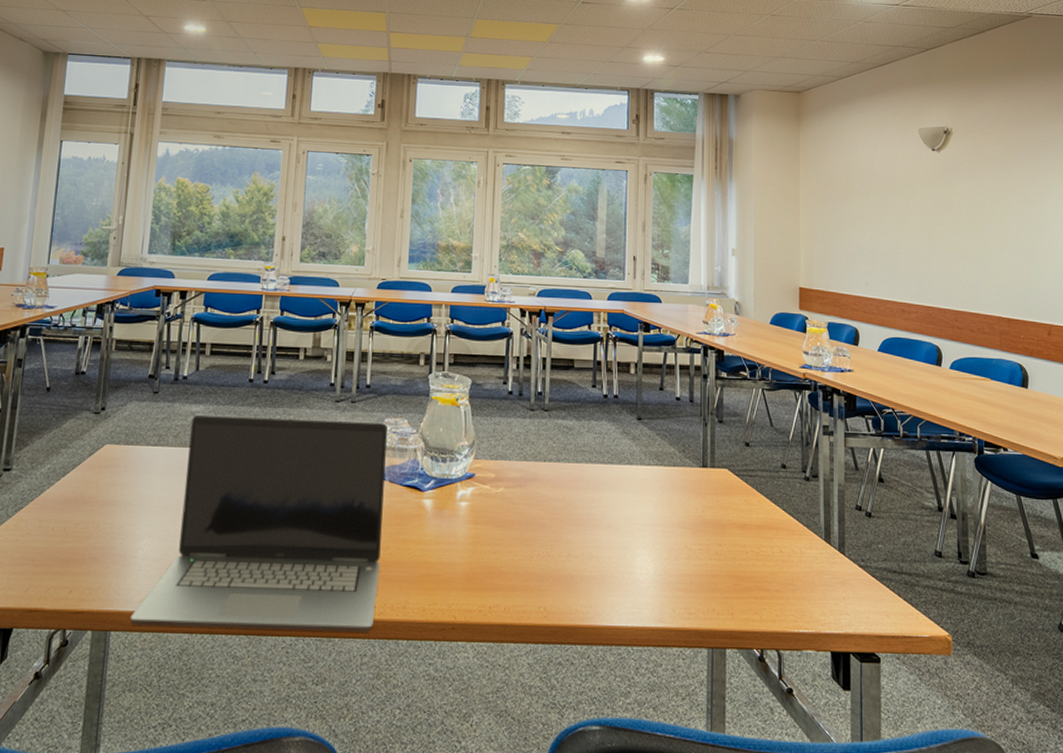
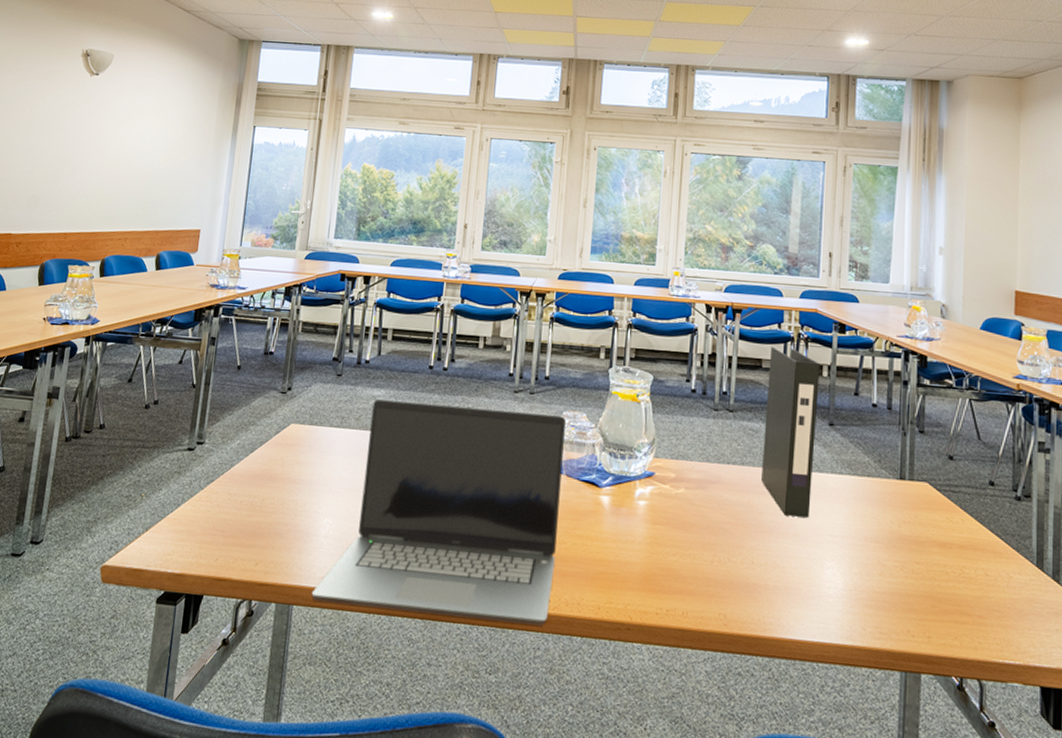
binder: none [576,347,628,508] -> present [761,346,820,518]

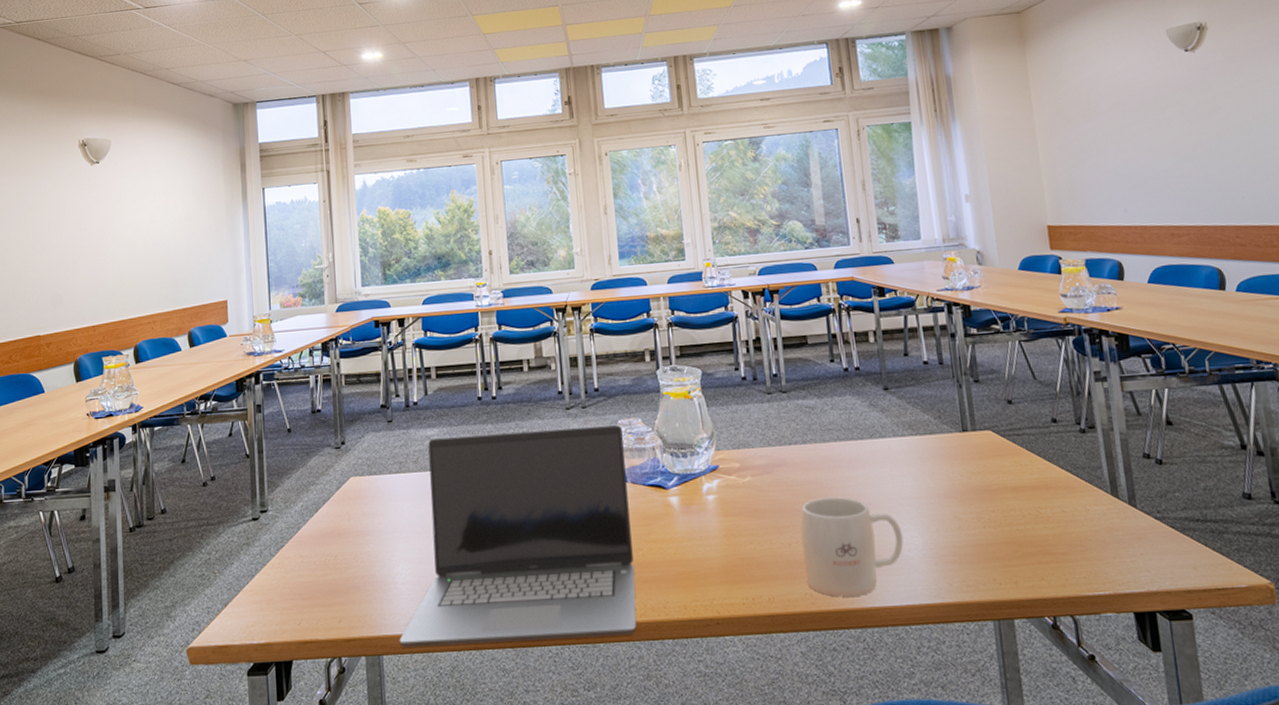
mug: none [722,521,825,625] -> present [800,497,904,597]
binder: present [761,346,820,518] -> none [813,319,878,486]

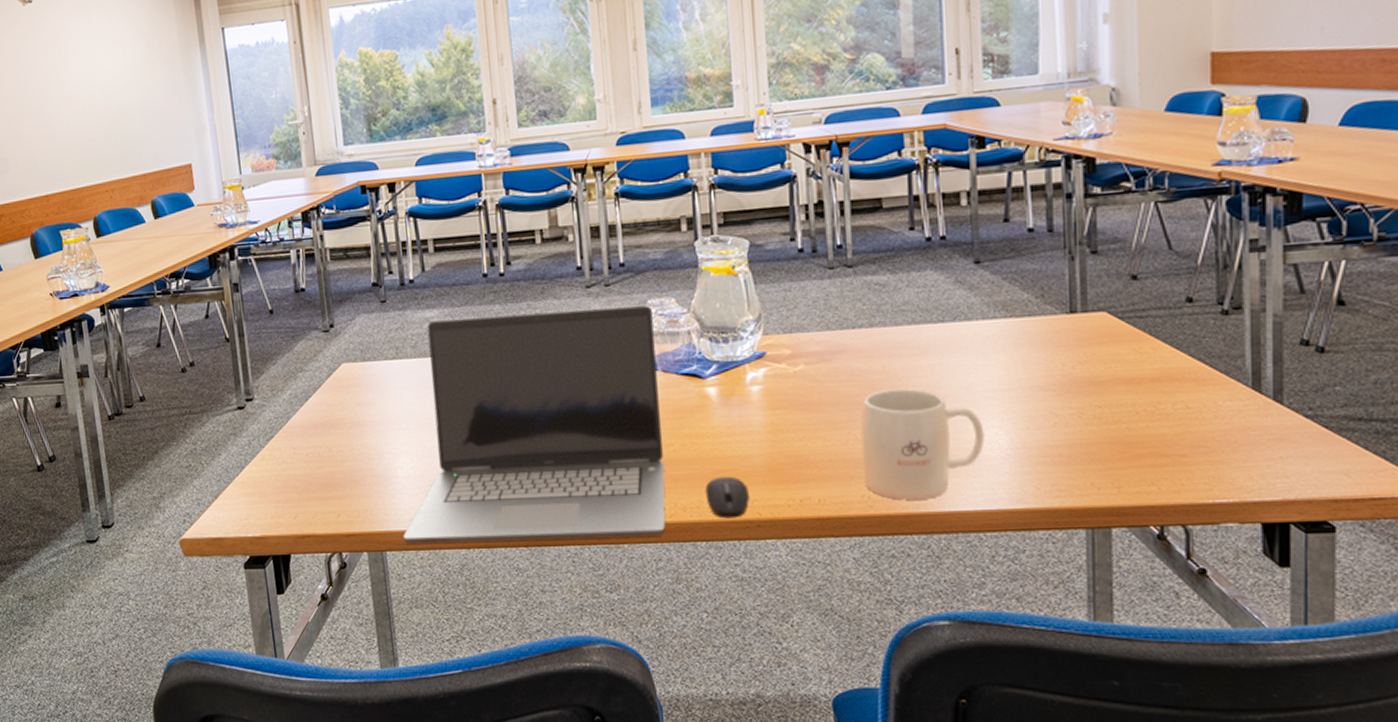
computer mouse: none [670,577,710,617] -> present [705,476,750,519]

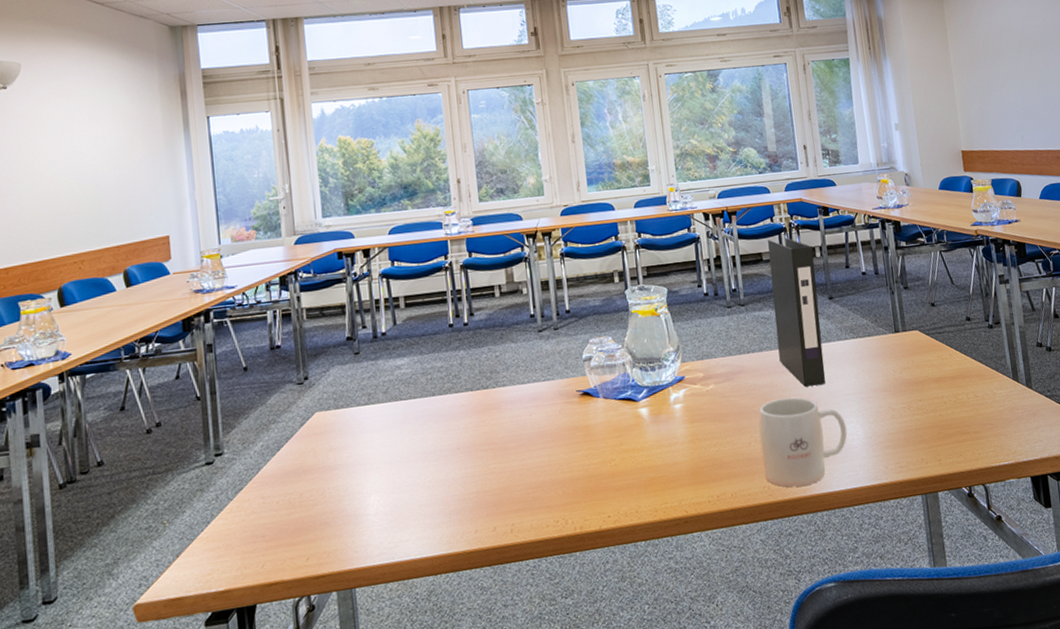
laptop: present [403,306,666,544] -> none [372,344,611,578]
computer mouse: present [705,476,750,519] -> none [642,481,679,519]
binder: none [890,177,960,377] -> present [767,237,825,387]

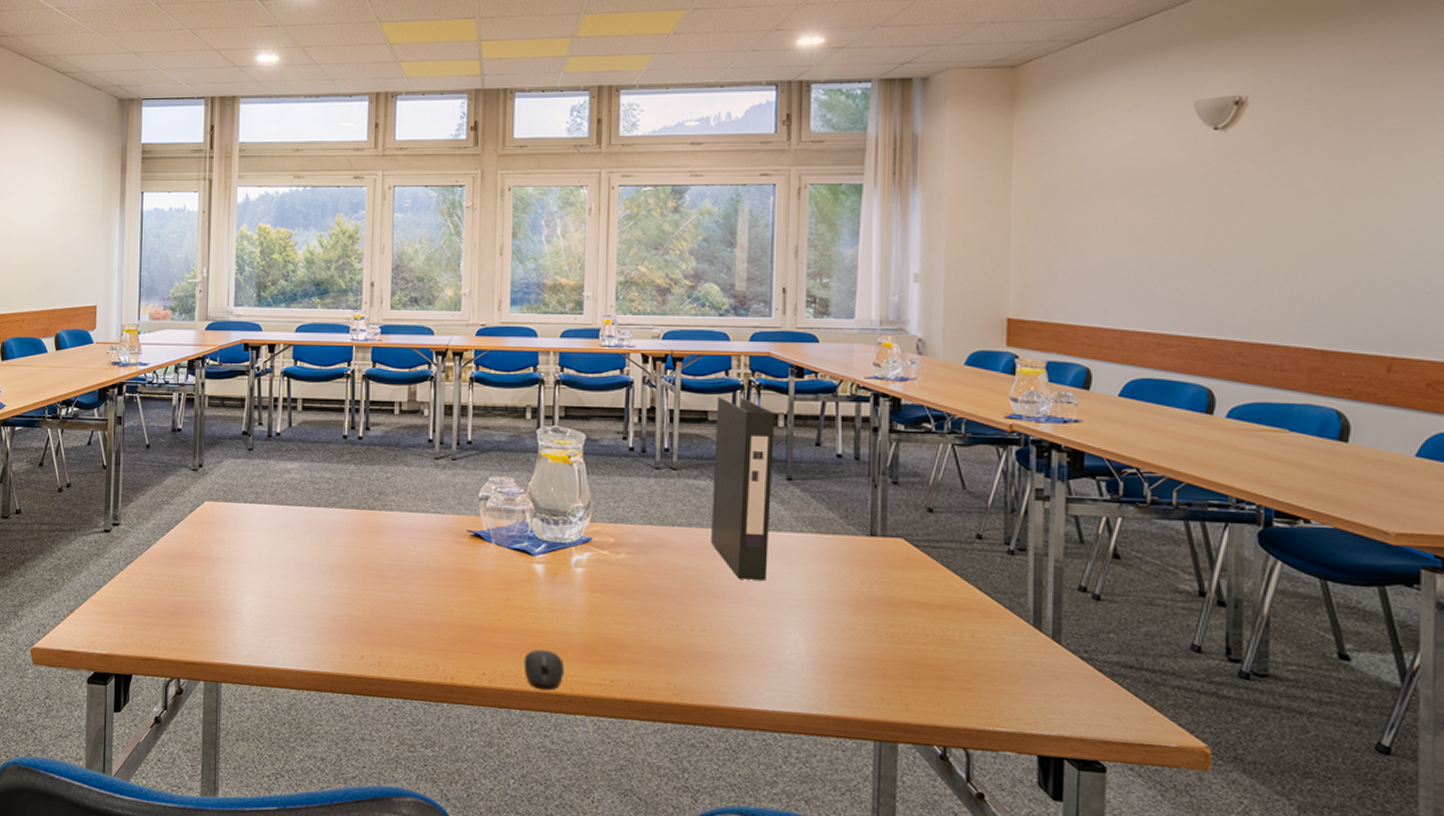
computer mouse: none [642,481,679,519] -> present [523,649,565,691]
mug: present [759,397,847,487] -> none [671,586,786,694]

